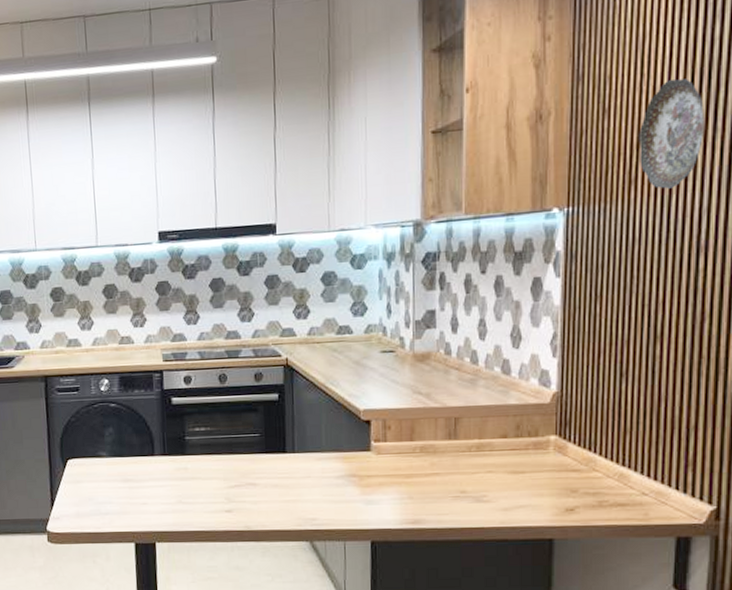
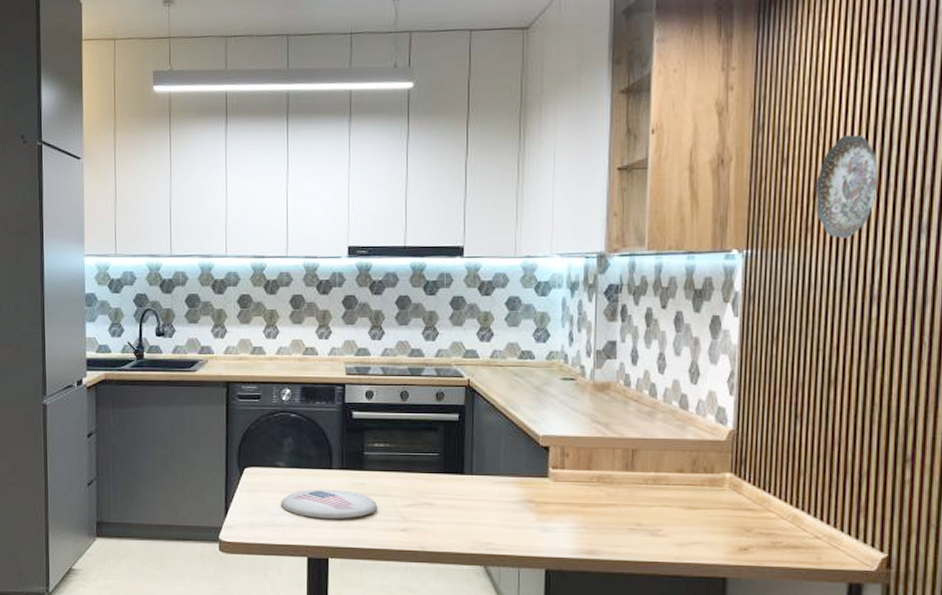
plate: none [106,475,201,505] -> present [281,489,377,519]

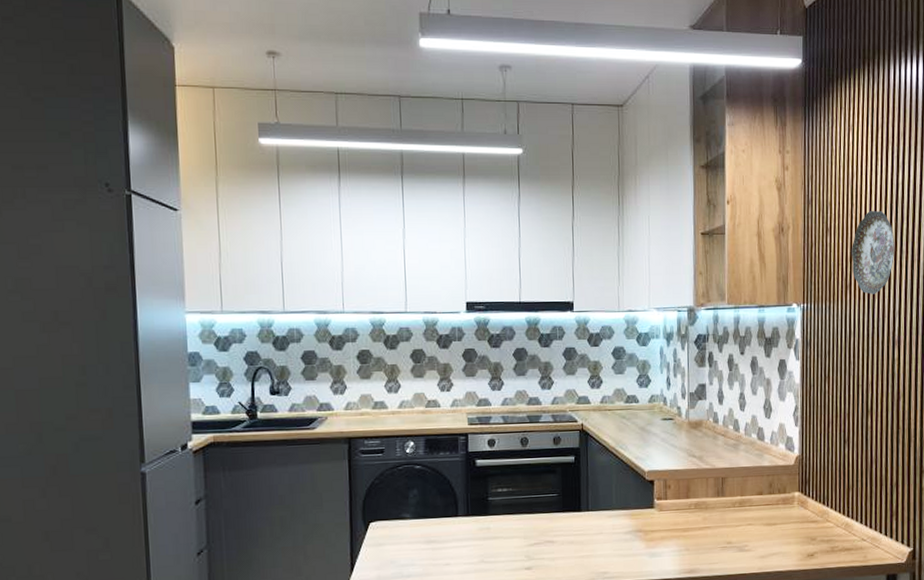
plate: present [281,489,377,519] -> none [408,536,503,566]

